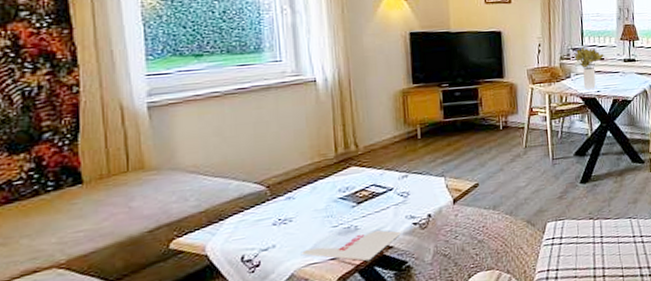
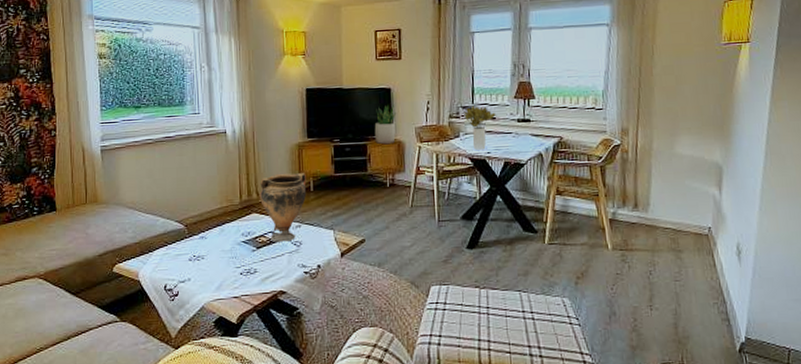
magazine: present [300,226,402,262] -> none [210,268,295,303]
vase: none [359,120,414,195] -> present [260,173,307,242]
planter: none [485,47,508,88] -> present [374,104,396,145]

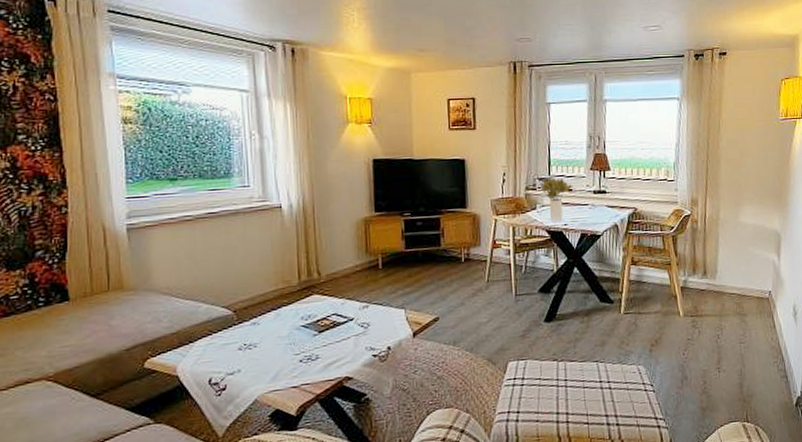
vase: present [260,173,307,242] -> none [321,249,375,325]
planter: present [374,104,396,145] -> none [447,175,471,218]

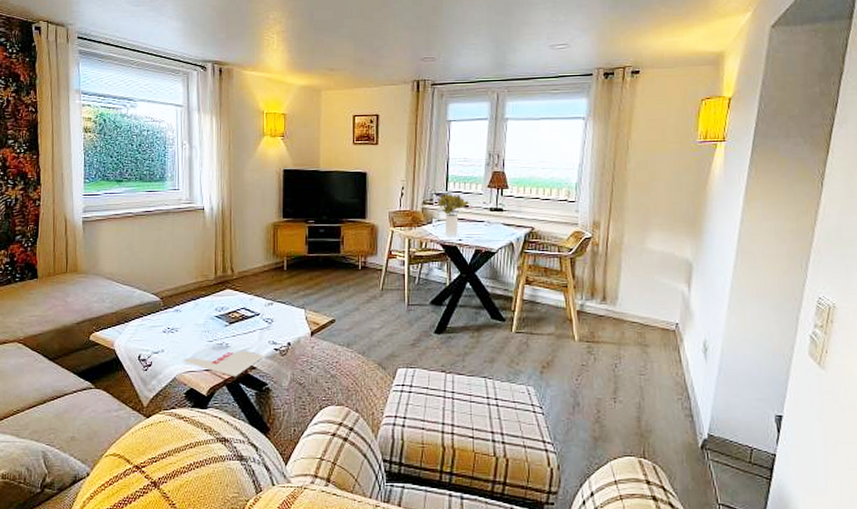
magazine: none [264,355,362,392] -> present [182,342,265,378]

